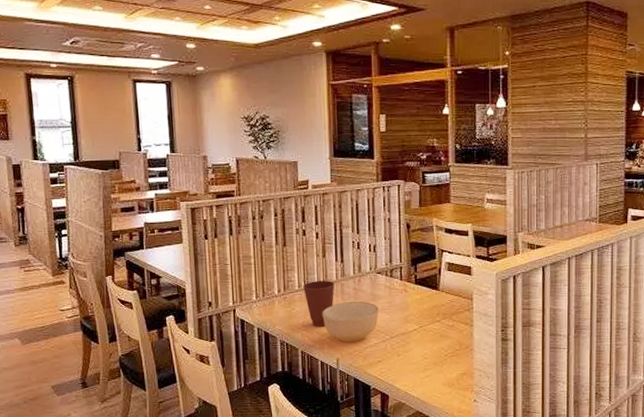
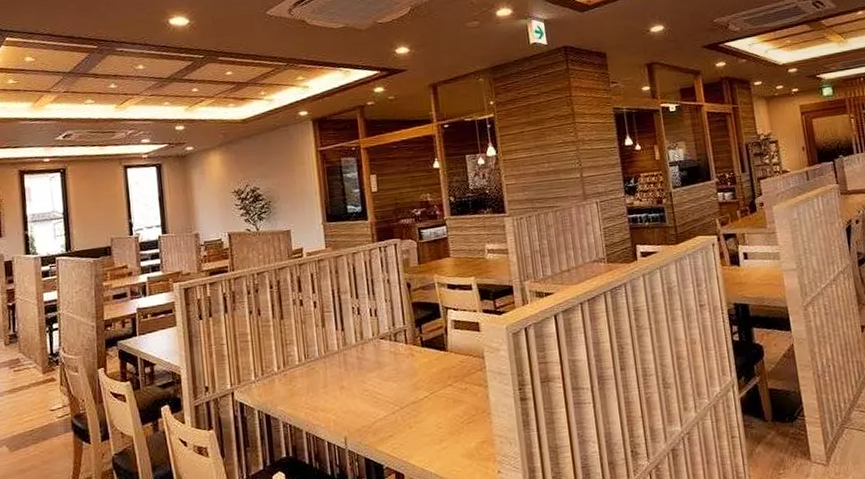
cup: present [303,281,335,327] -> none [303,351,337,404]
bowl: present [322,302,378,343] -> none [325,371,386,419]

